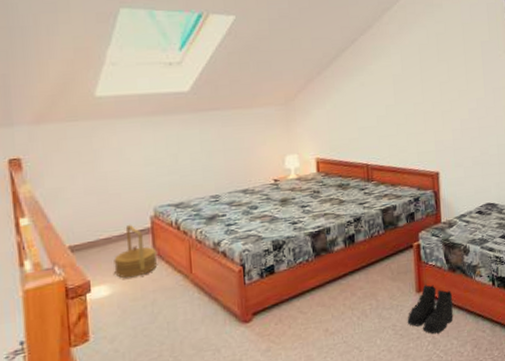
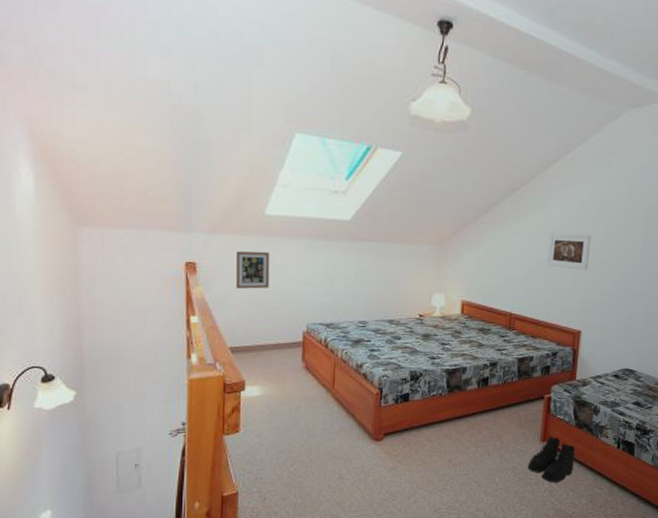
picture frame: none [65,136,107,180] -> present [235,251,270,289]
basket: present [114,224,157,279] -> none [267,335,305,384]
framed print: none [394,76,436,112] -> present [547,233,592,270]

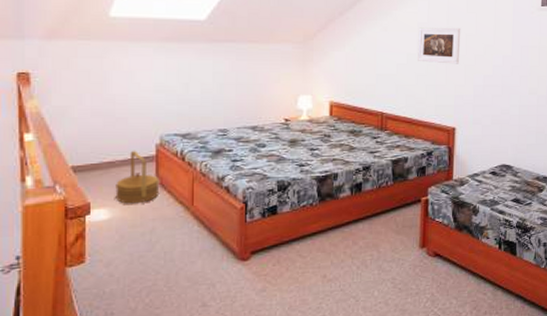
picture frame: present [235,251,270,289] -> none [76,57,116,100]
basket: none [267,335,305,384] -> present [115,150,160,204]
boots: present [527,436,576,483] -> none [407,241,457,292]

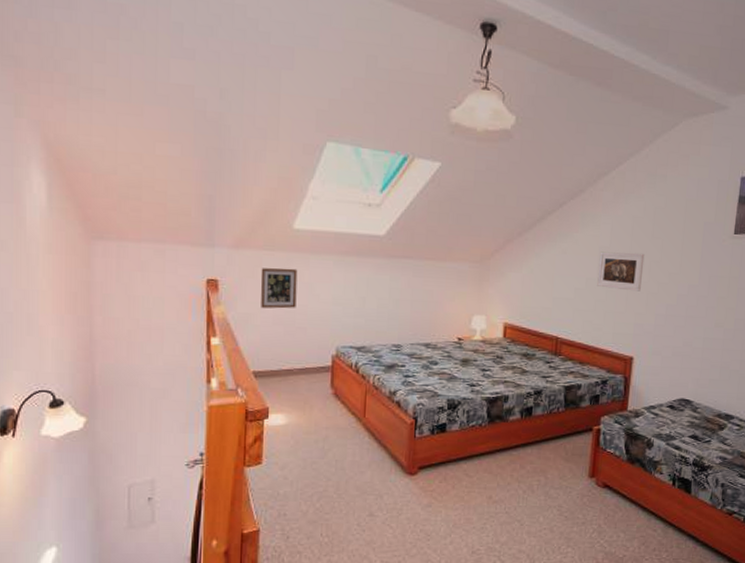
picture frame: none [76,57,116,100] -> present [260,268,298,309]
basket: present [115,150,160,204] -> none [292,359,334,412]

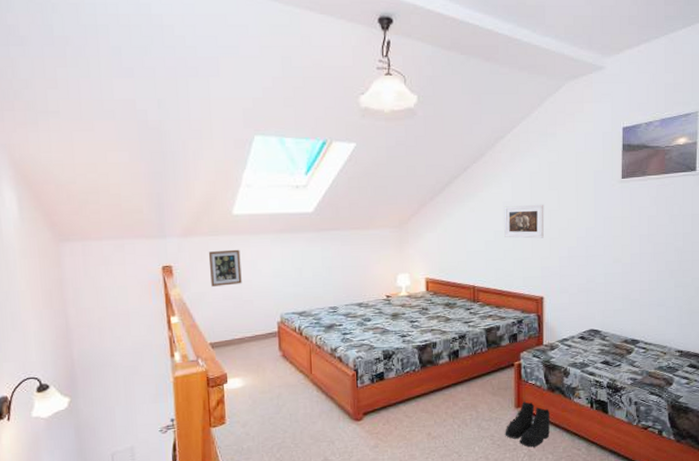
boots: none [574,471,627,523] -> present [505,401,551,448]

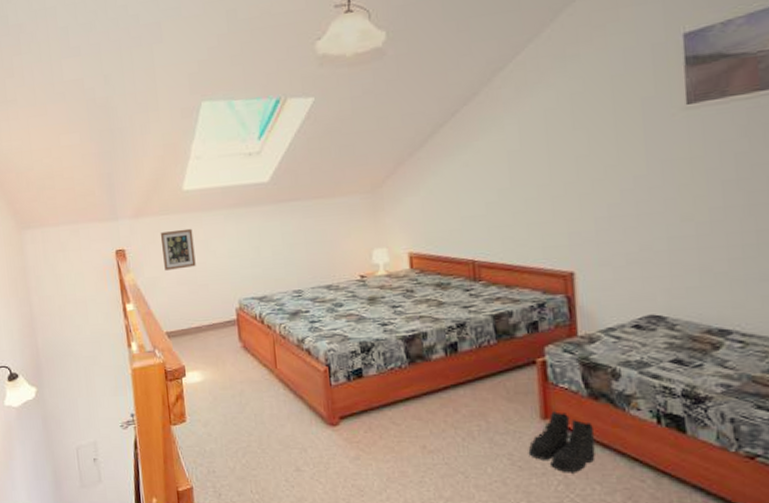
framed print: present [504,204,545,239] -> none [509,149,569,197]

